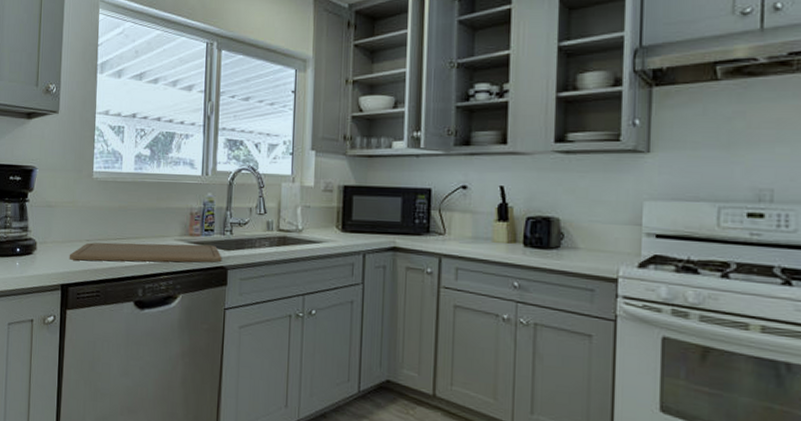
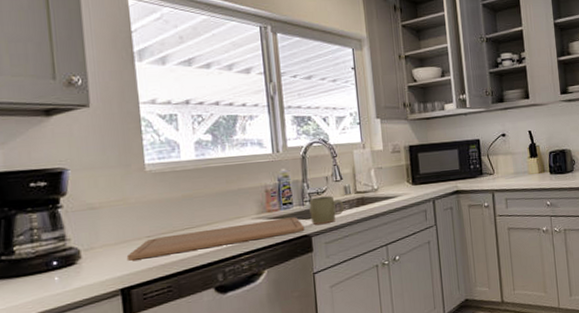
mug: none [229,228,265,258] -> present [309,196,344,225]

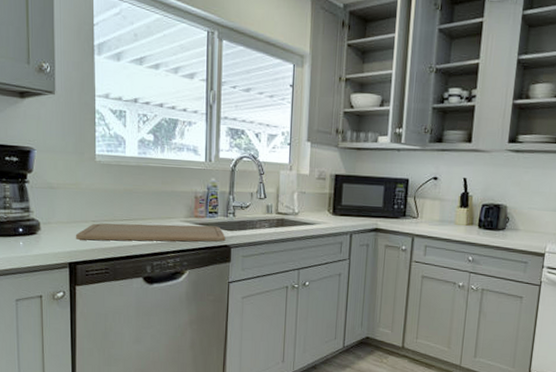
mug: present [309,196,344,225] -> none [232,211,265,238]

